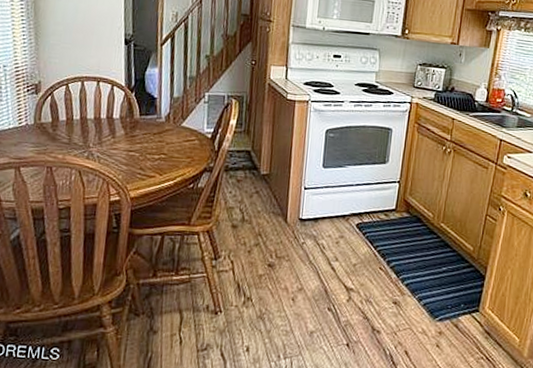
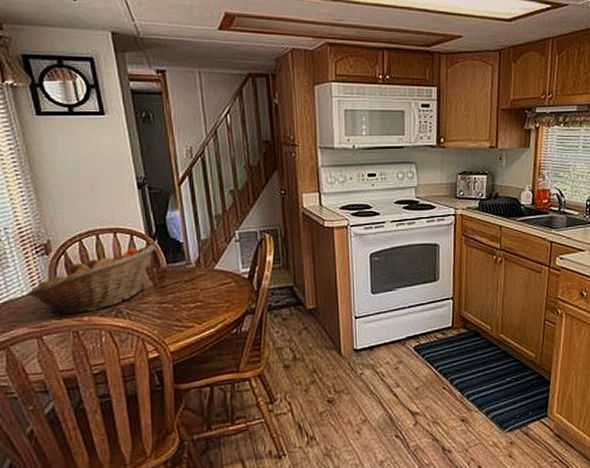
fruit basket: none [13,96,132,152] -> present [27,245,155,316]

